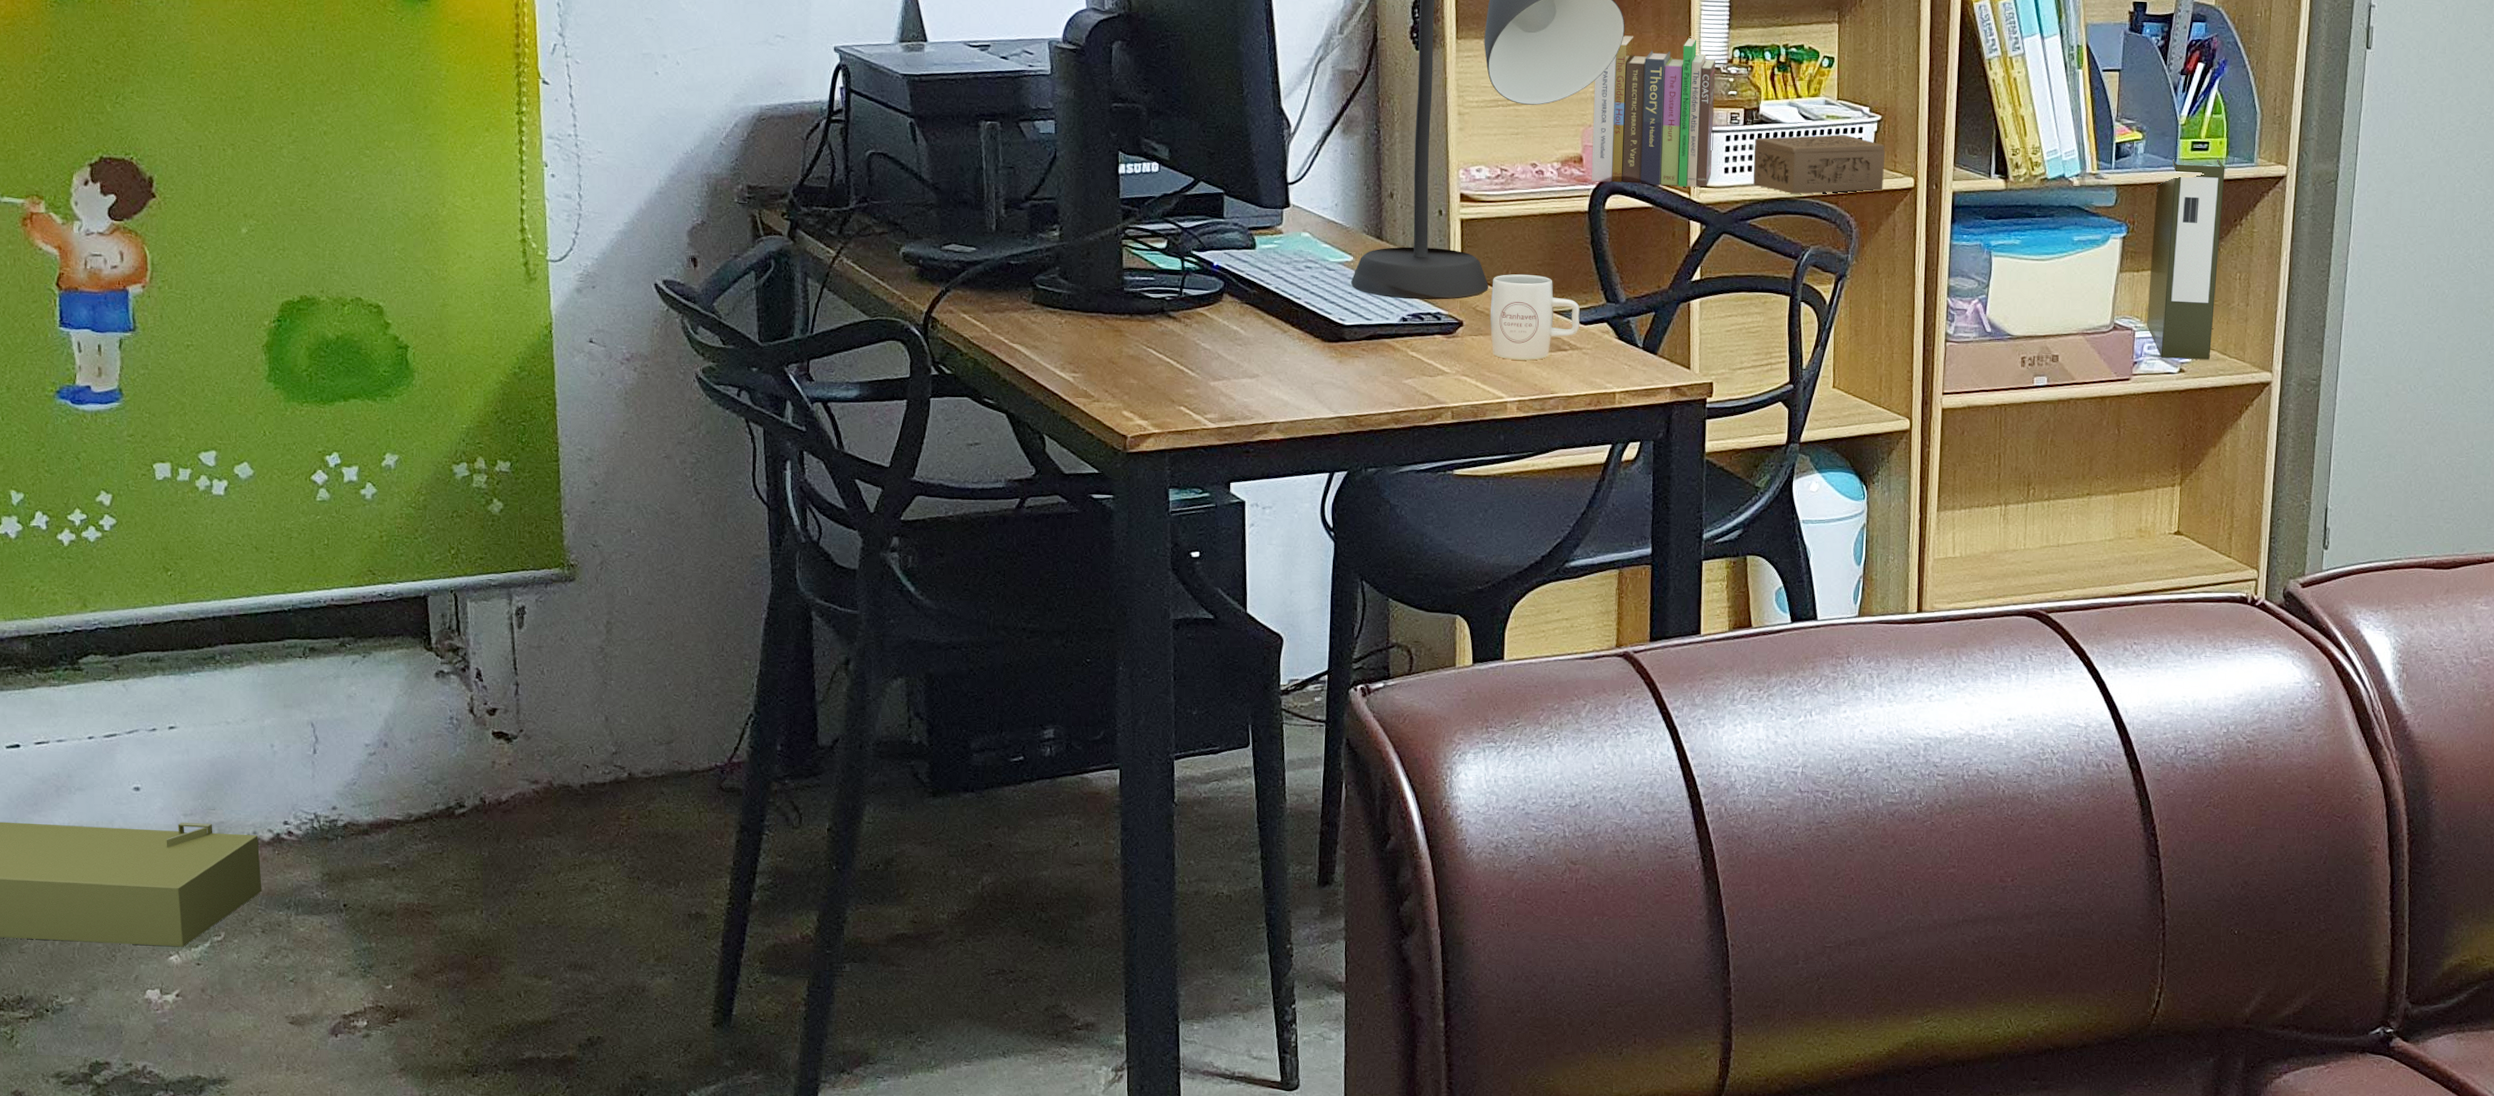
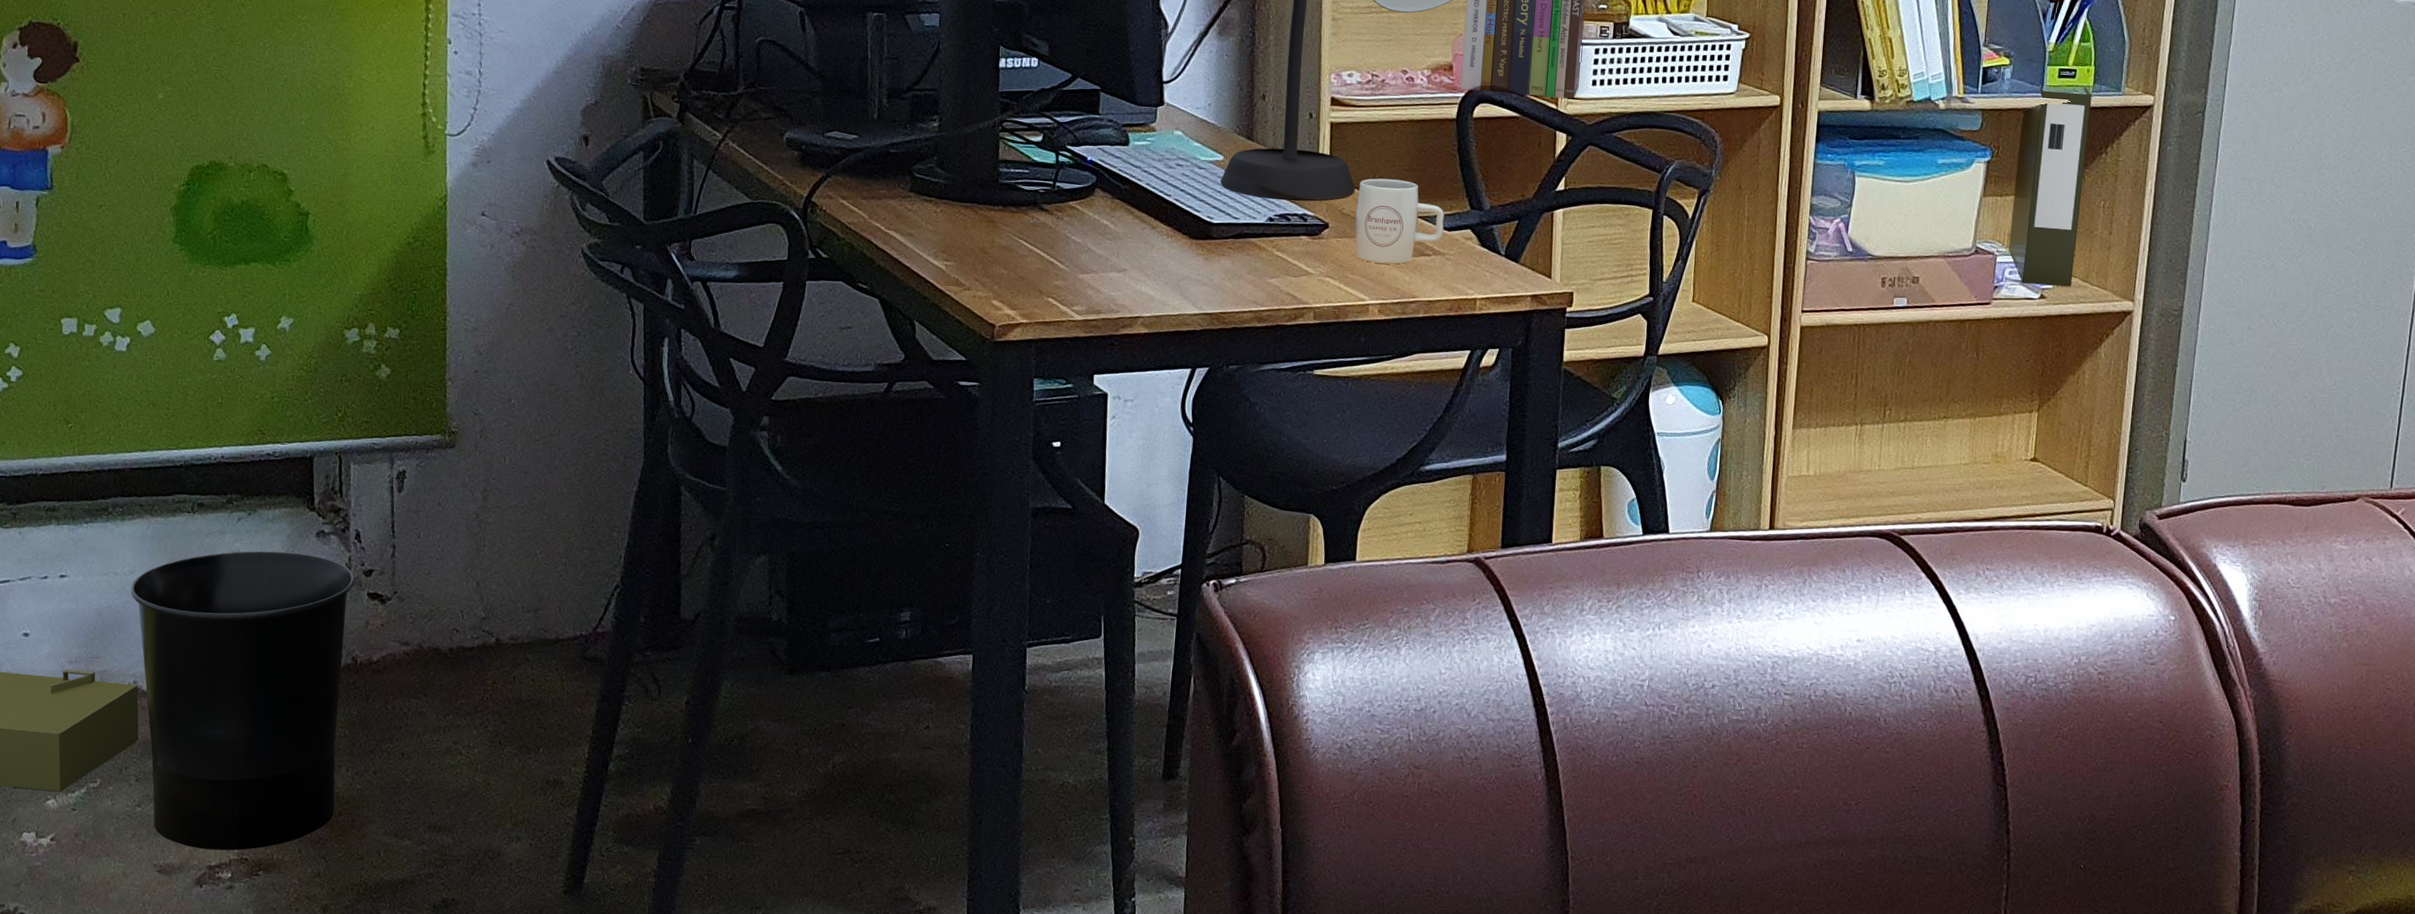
waste bin: none [244,693,478,999] -> present [130,551,354,851]
decorative box: present [1753,134,1885,194] -> none [1620,50,1752,109]

